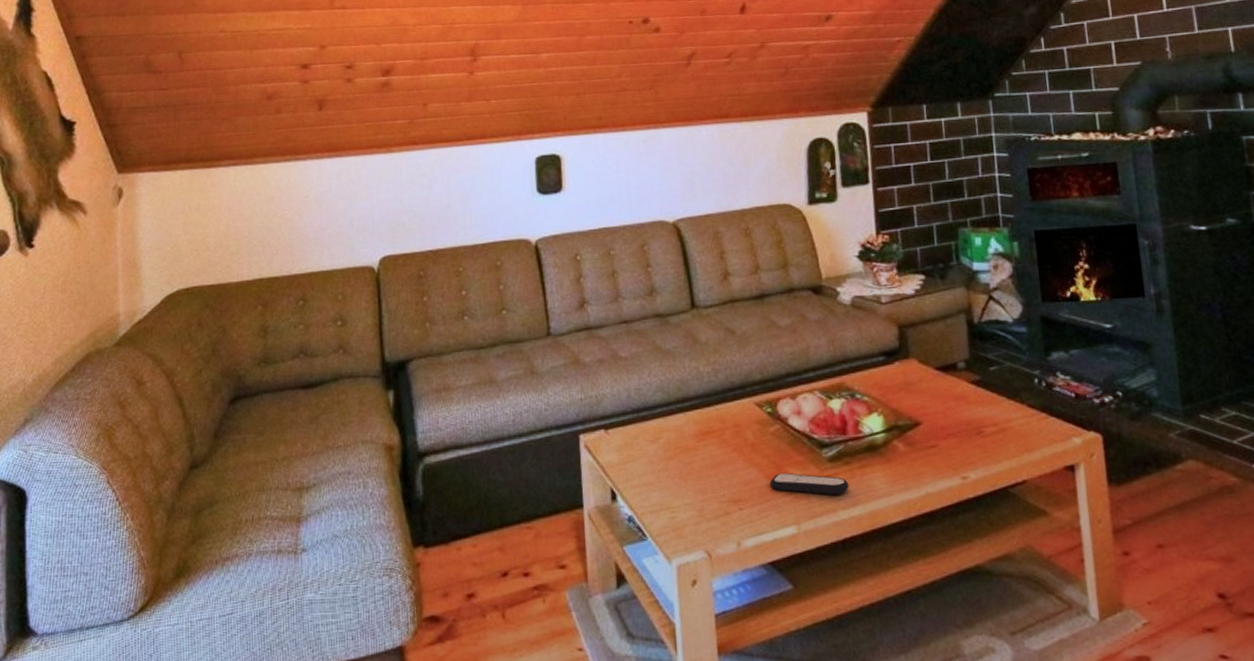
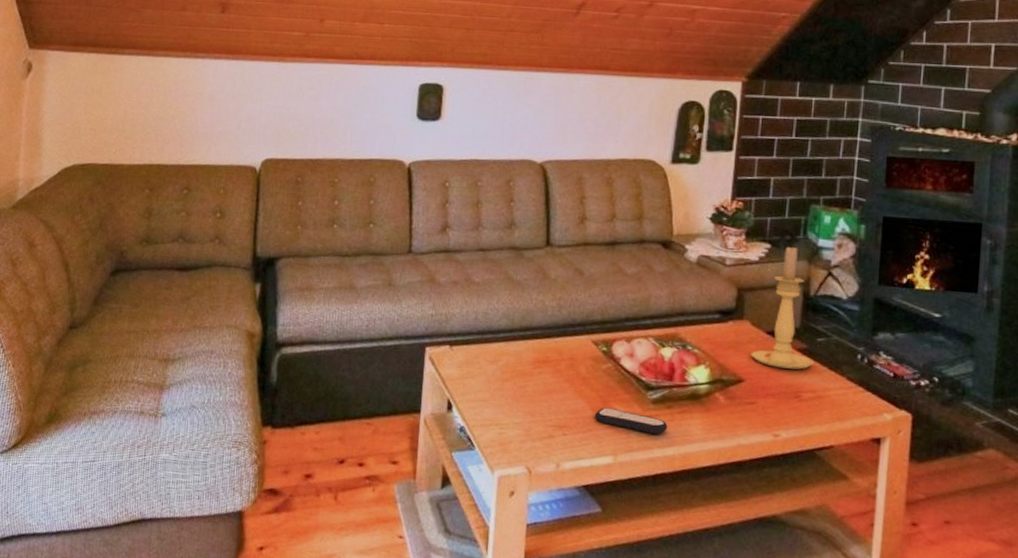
candle holder: none [923,273,992,405] -> present [750,245,815,370]

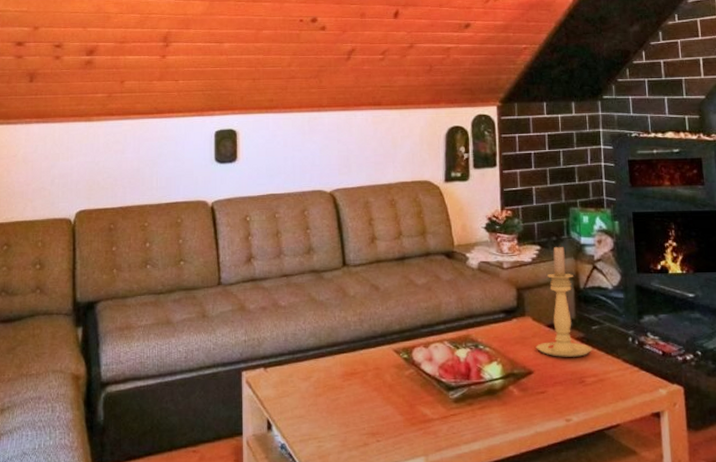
remote control: present [594,407,668,434] -> none [403,410,471,432]

